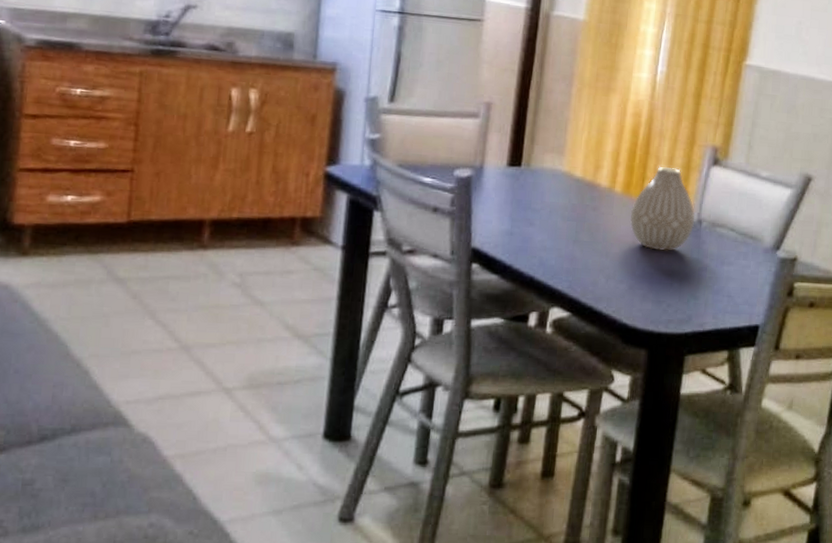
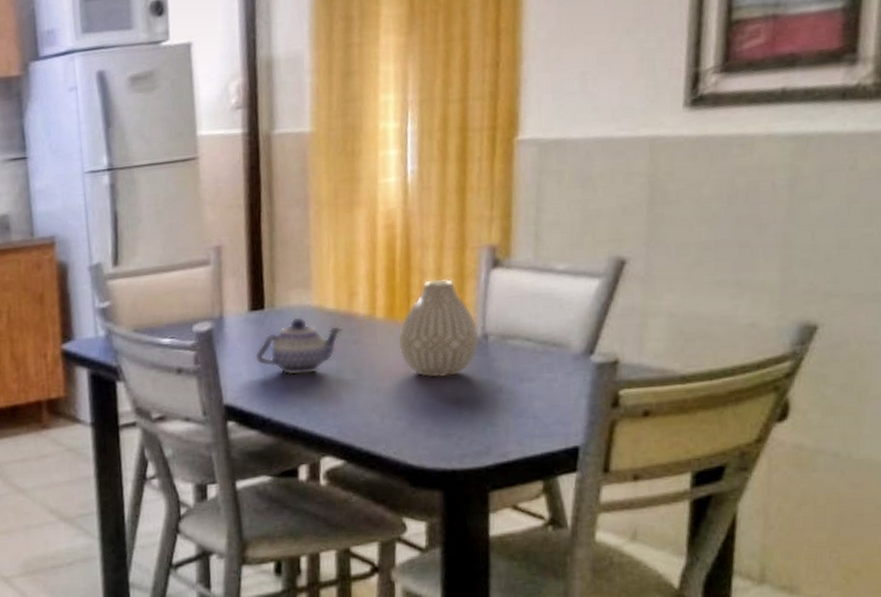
teapot: none [505,178,586,232] -> present [254,316,343,376]

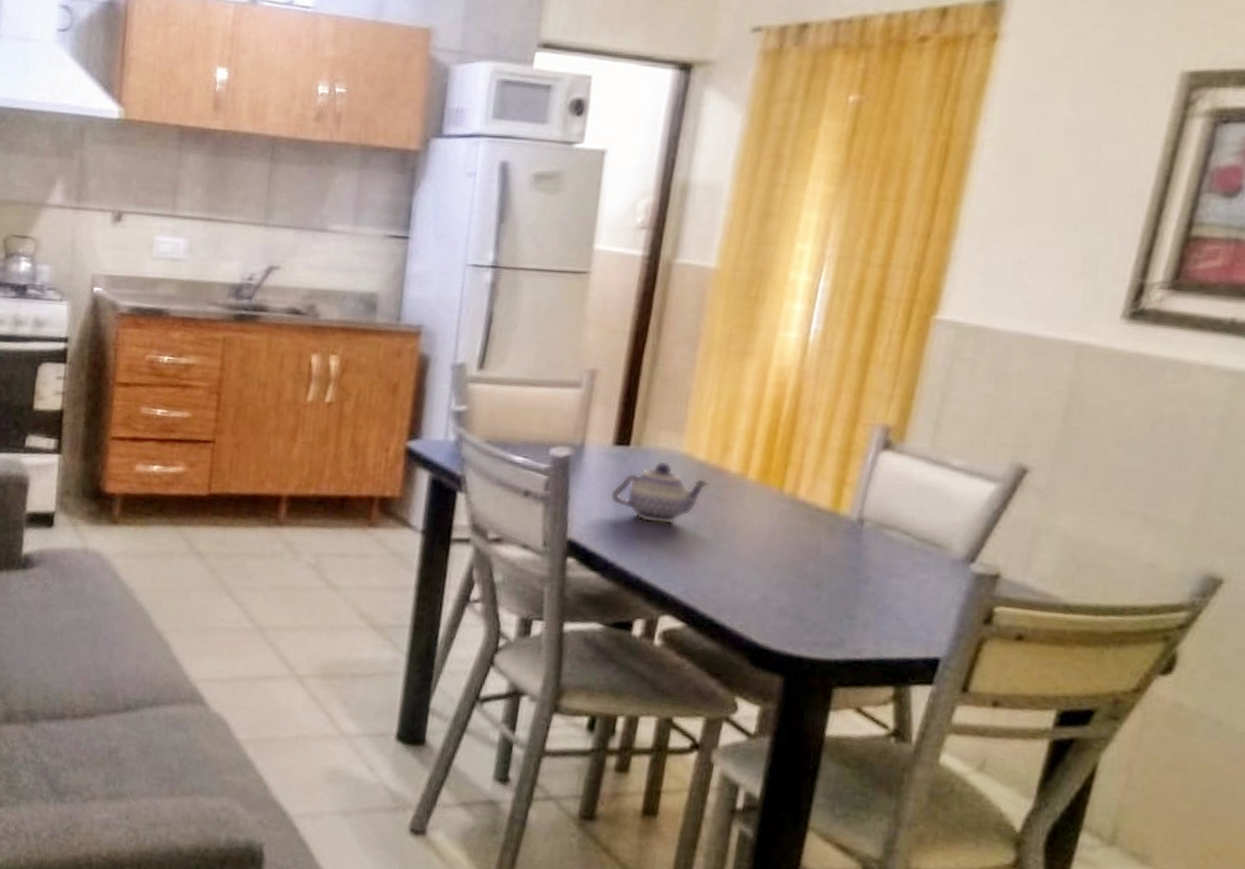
vase: present [398,279,480,378] -> none [765,450,856,556]

